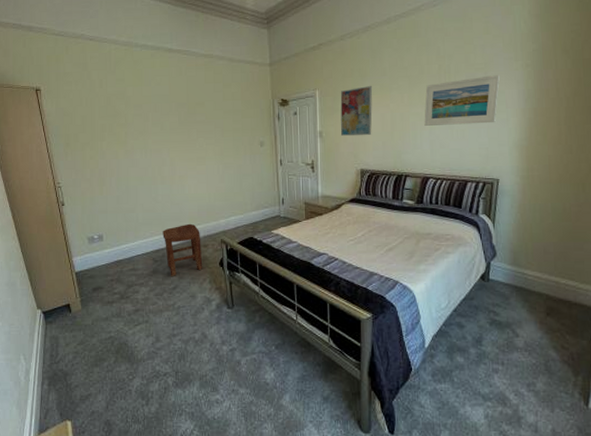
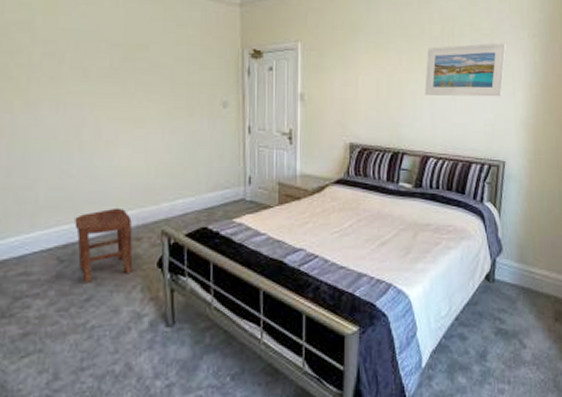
wall art: present [340,86,373,137] -> none [326,42,367,103]

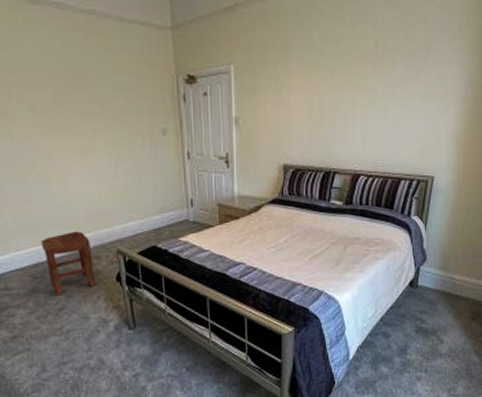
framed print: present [425,42,507,97] -> none [357,54,443,113]

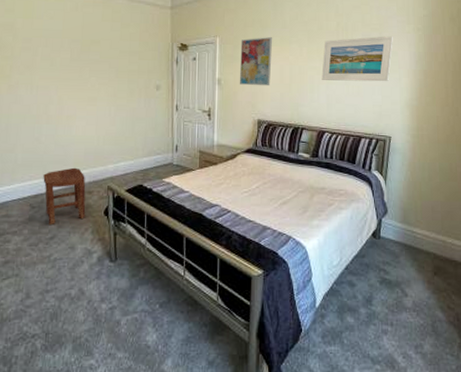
wall art: none [260,62,299,125] -> present [239,37,273,86]
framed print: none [357,54,443,113] -> present [321,35,394,82]

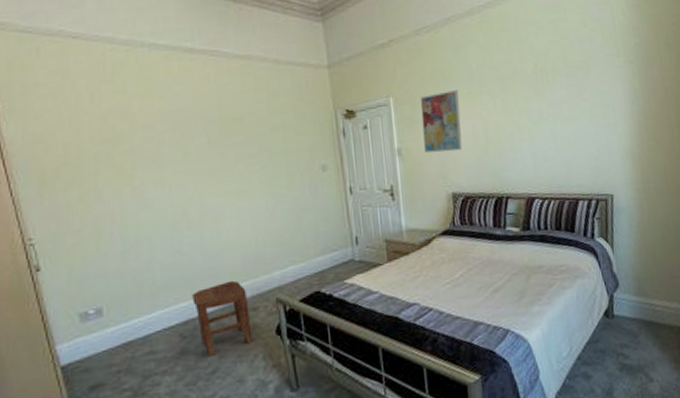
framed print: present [321,35,394,82] -> none [521,72,604,136]

